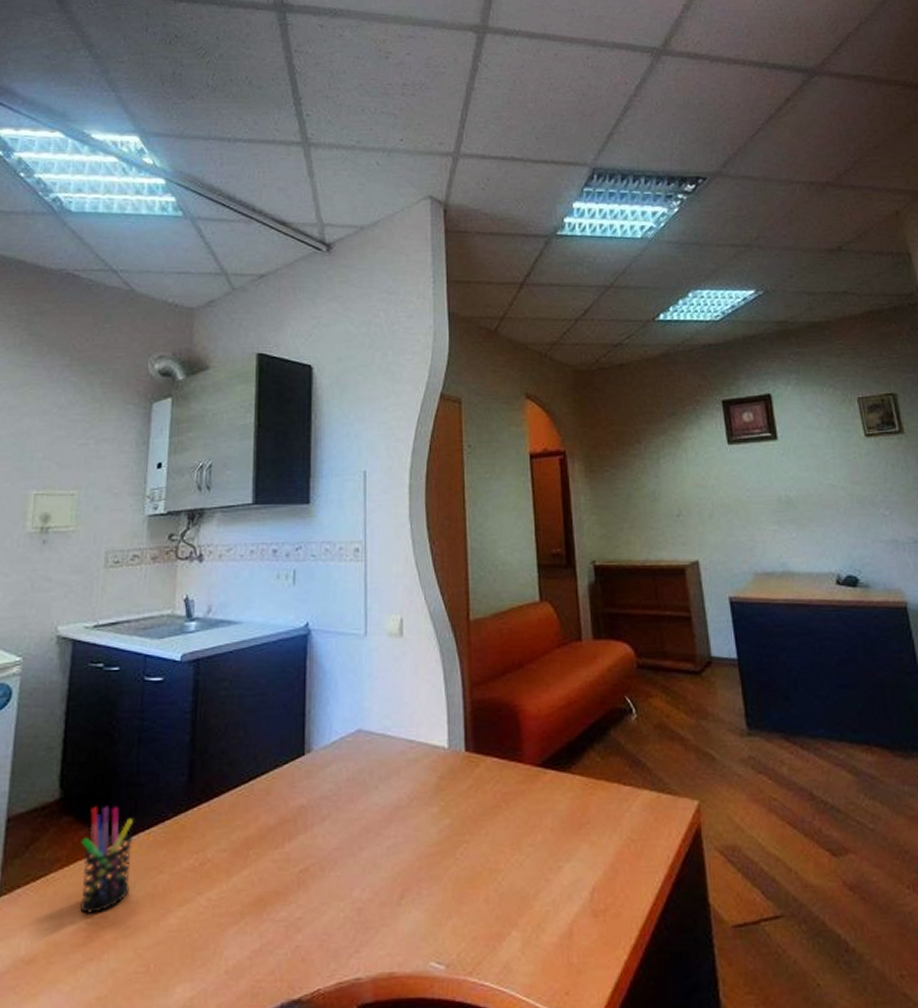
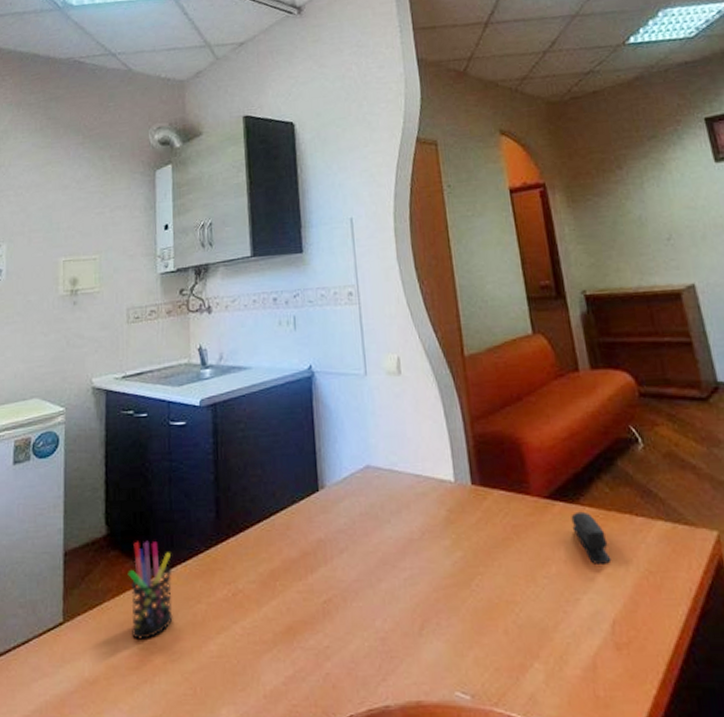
stapler: none [561,780,596,834] -> present [571,511,612,566]

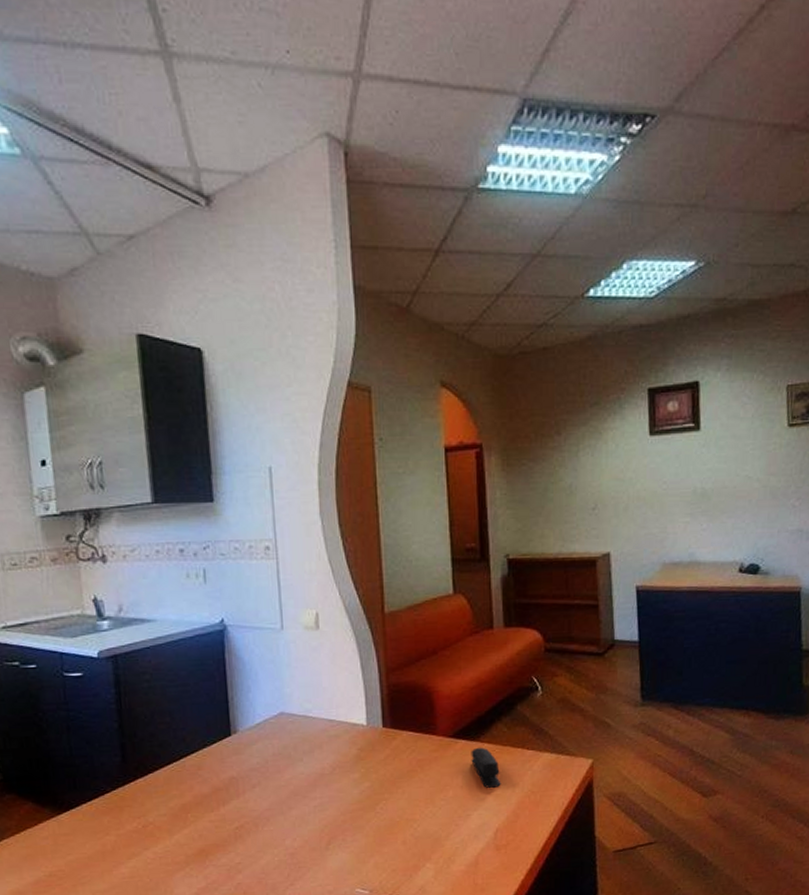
pen holder: present [127,540,173,640] -> none [27,784,81,869]

